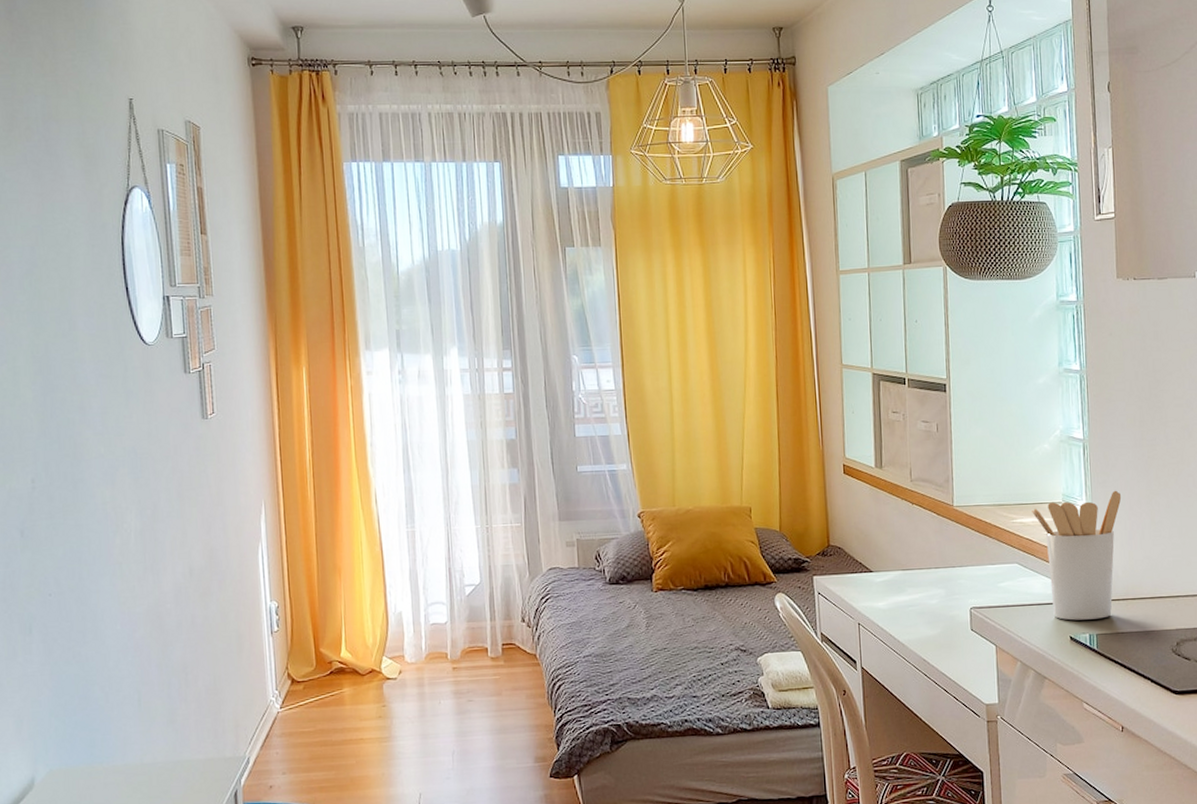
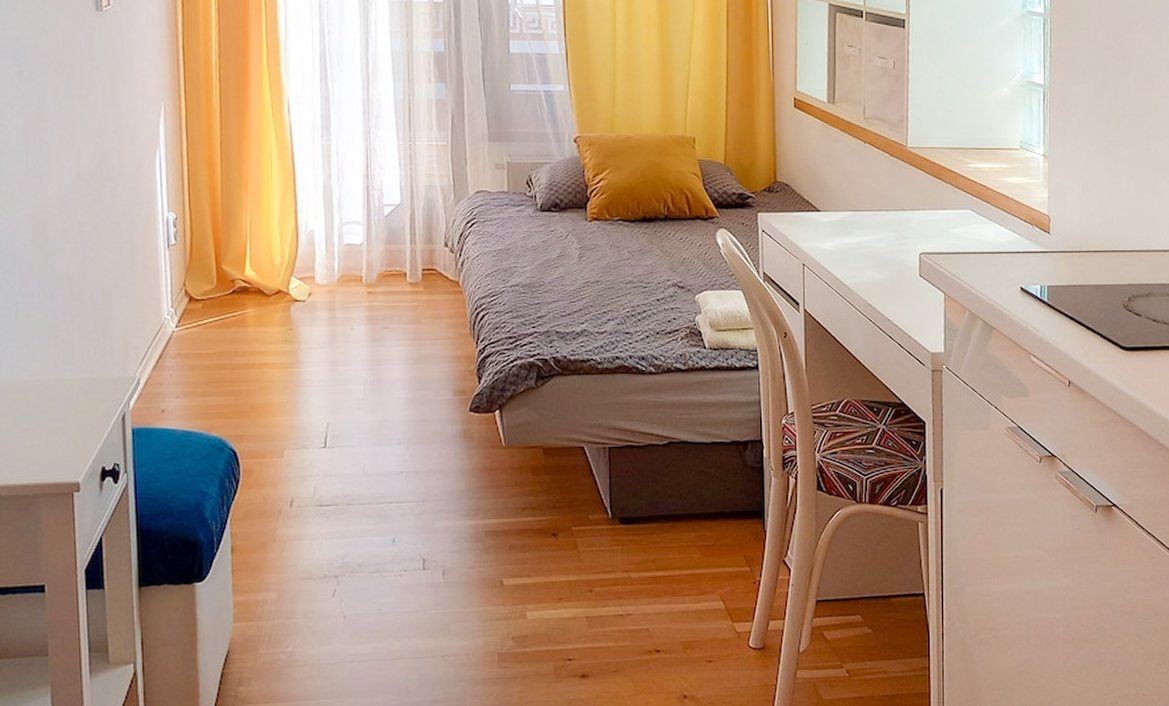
utensil holder: present [1032,490,1122,621] -> none [988,139,1080,271]

